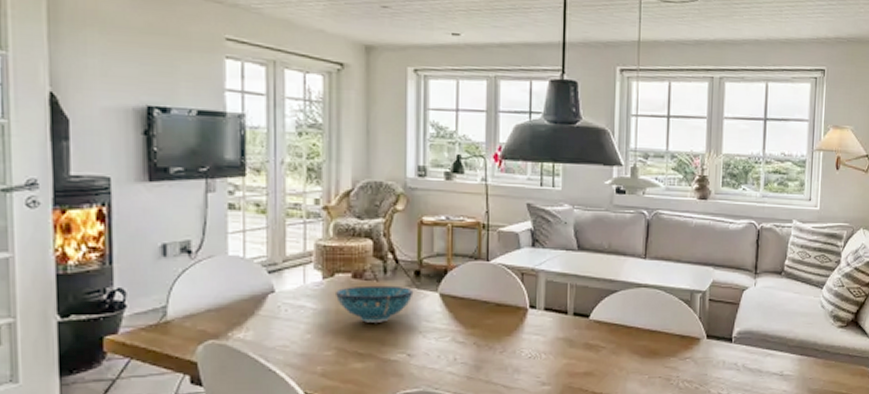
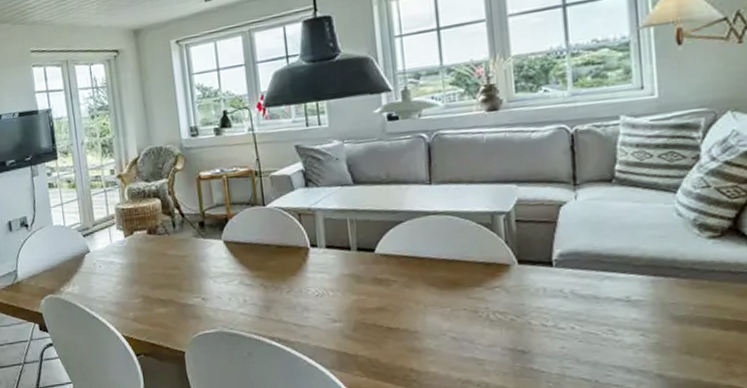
decorative bowl: present [336,285,414,323] -> none [136,237,201,272]

